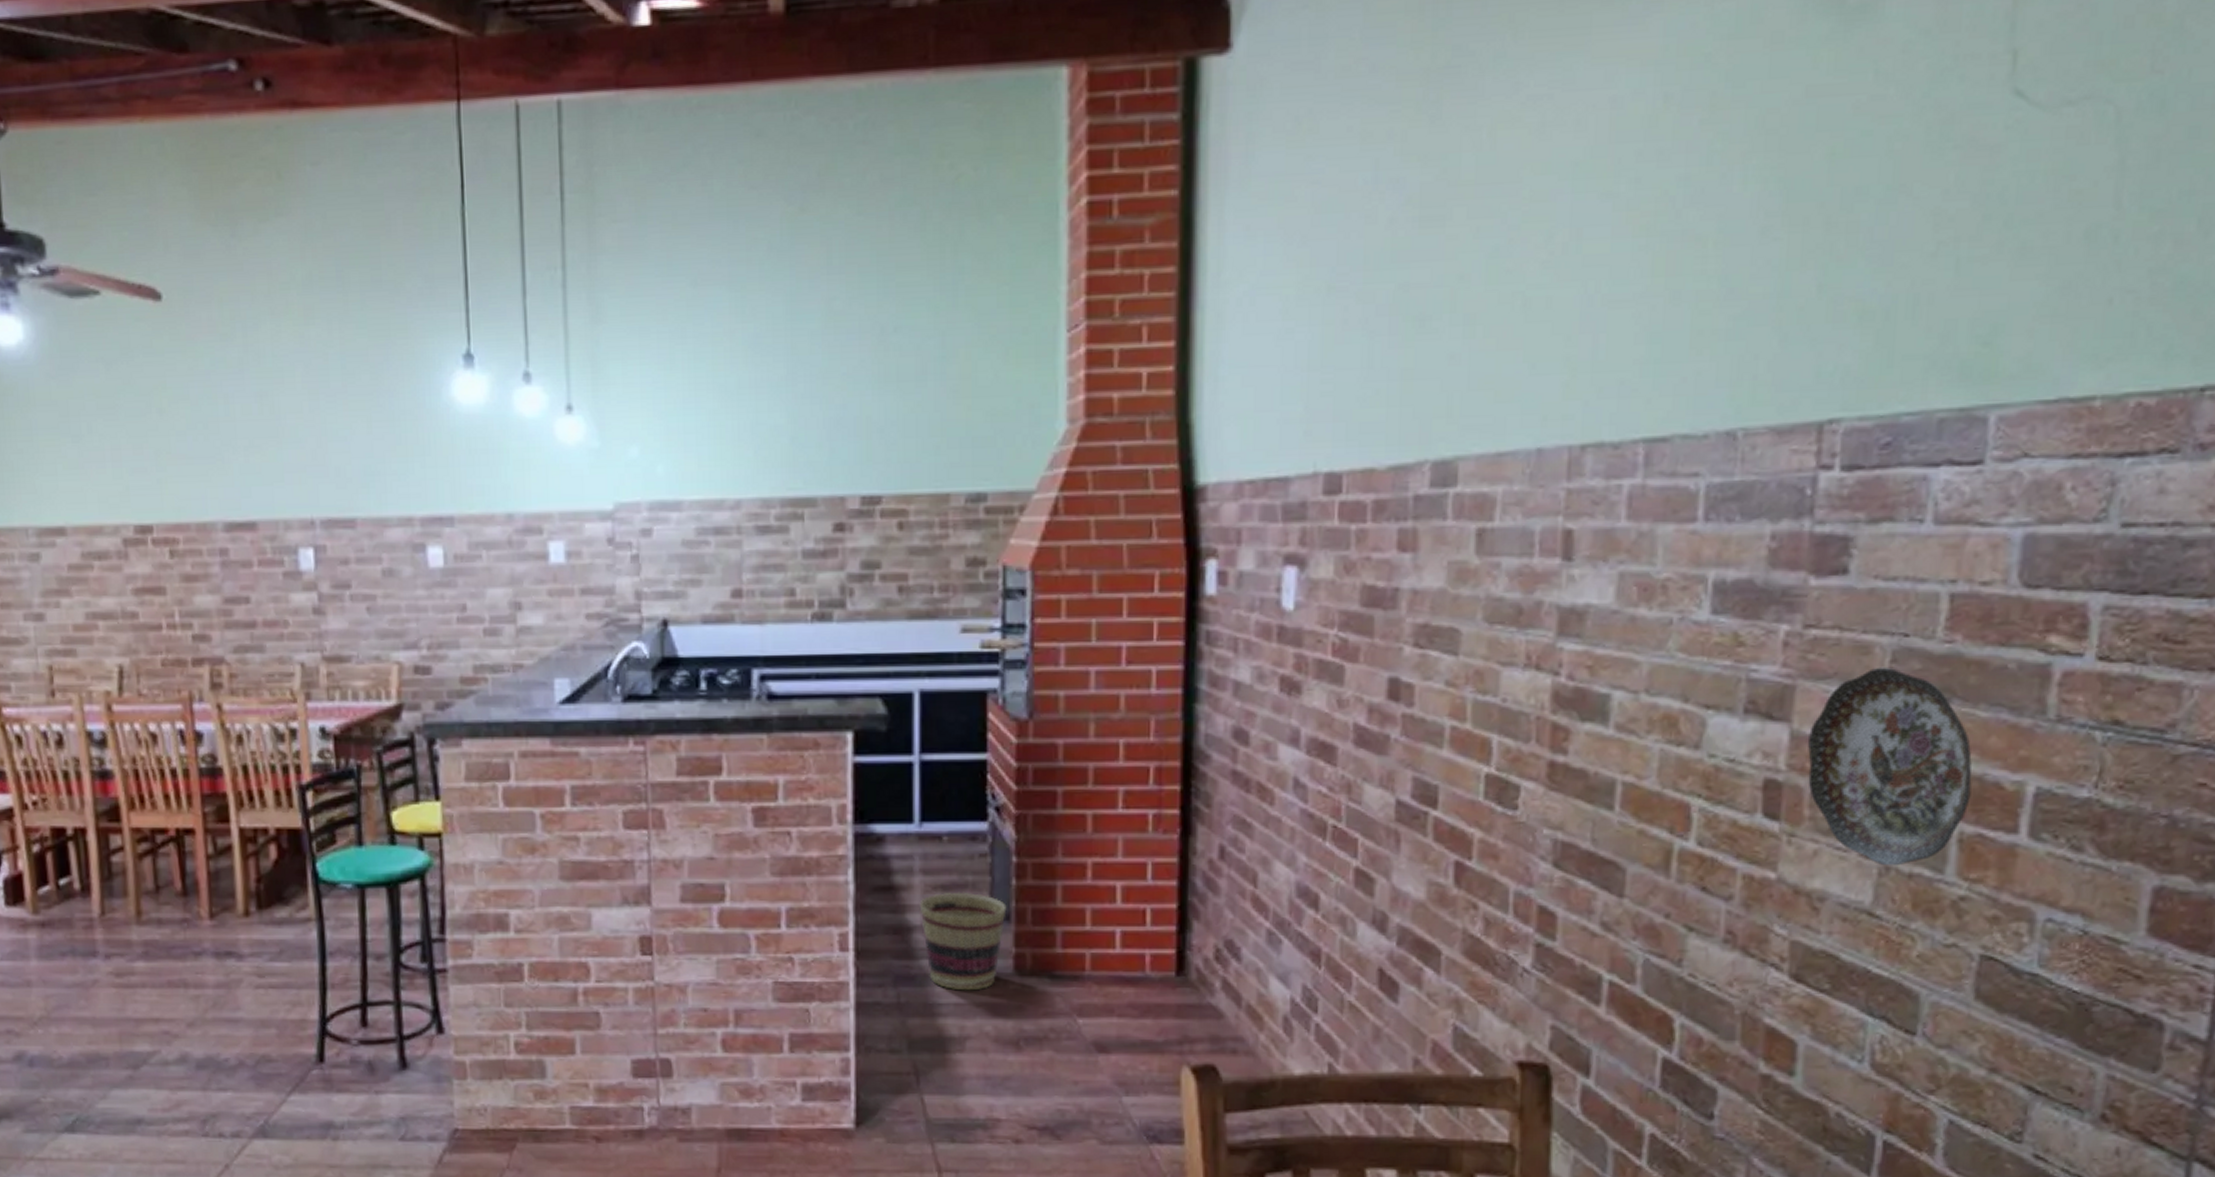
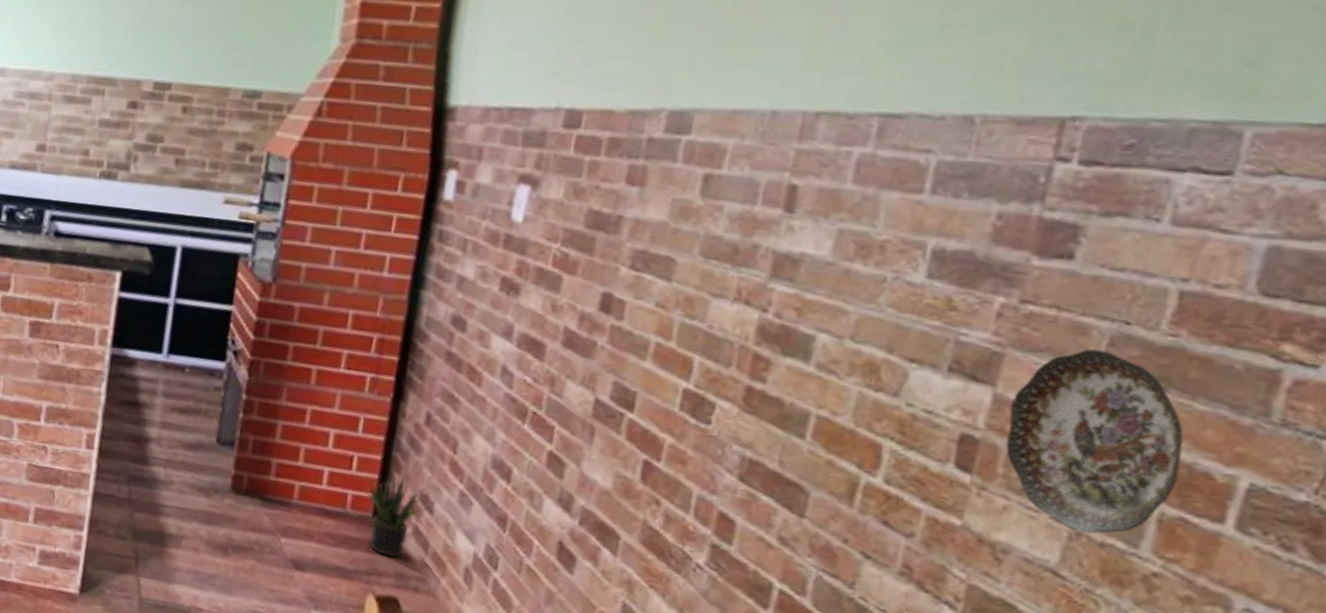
basket: present [919,892,1007,991] -> none [157,415,232,500]
potted plant: none [1166,924,1225,1020] -> present [366,475,419,558]

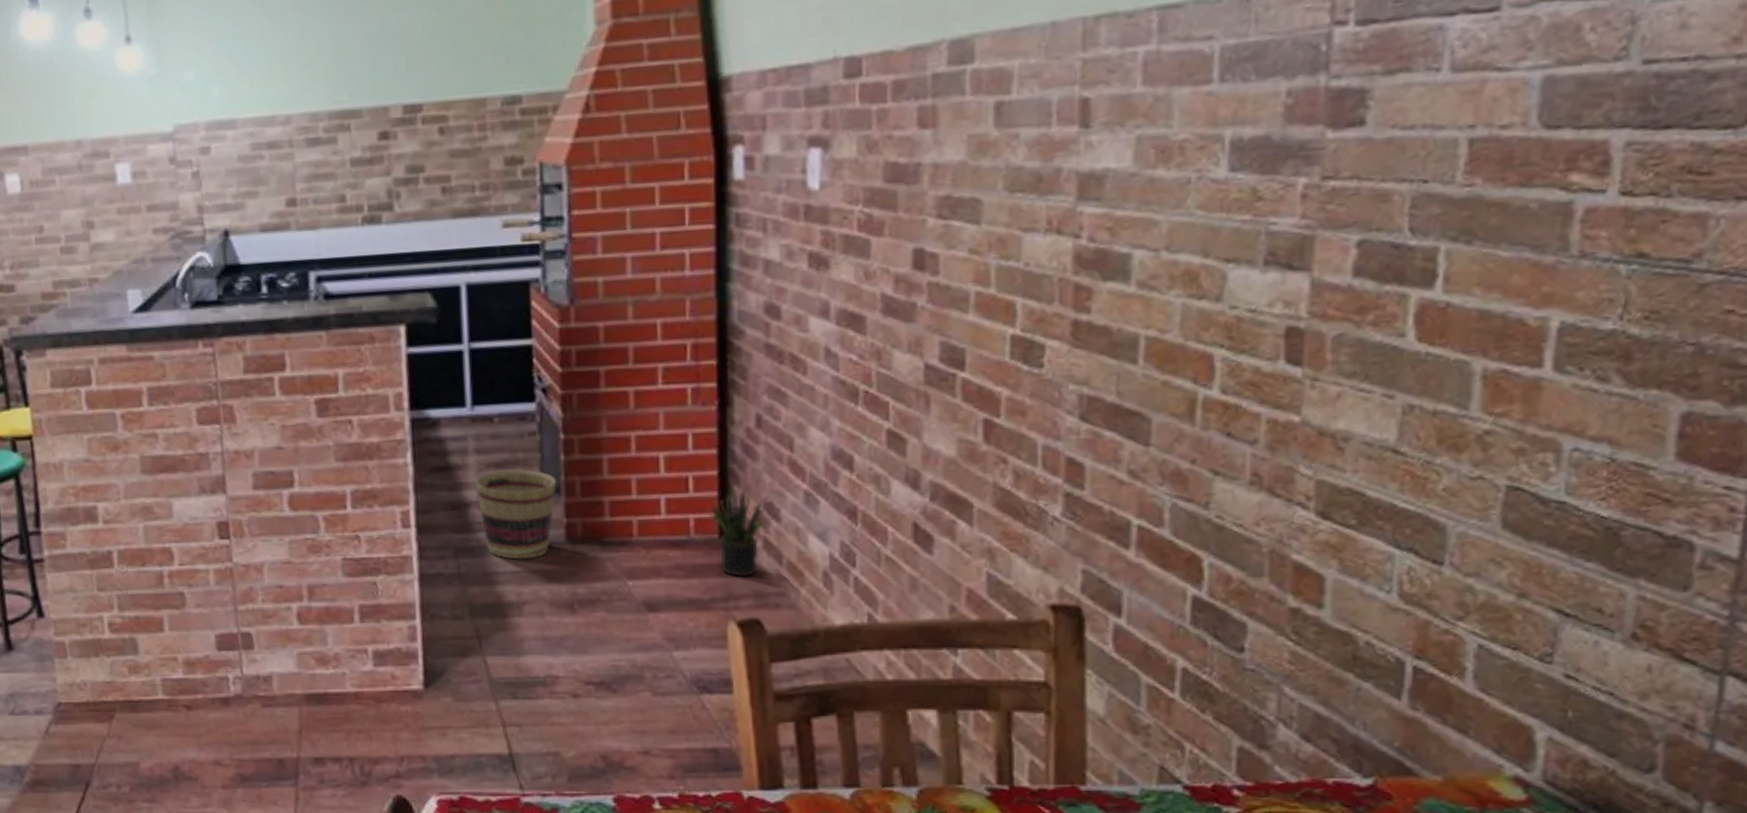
basket: none [157,415,232,500] -> present [474,468,557,560]
decorative plate: present [1005,348,1184,534] -> none [1329,213,1495,405]

